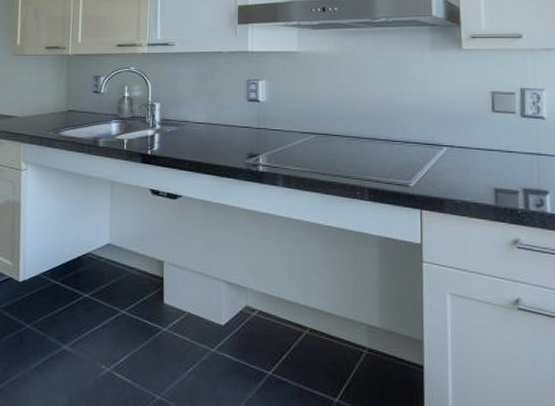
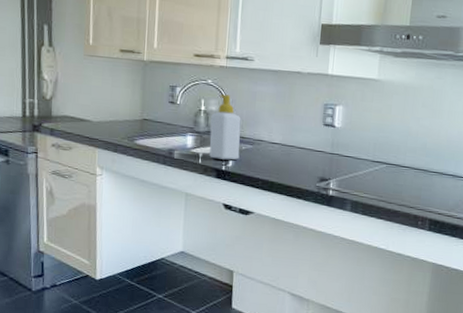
soap bottle: none [134,80,165,144] -> present [209,94,241,160]

